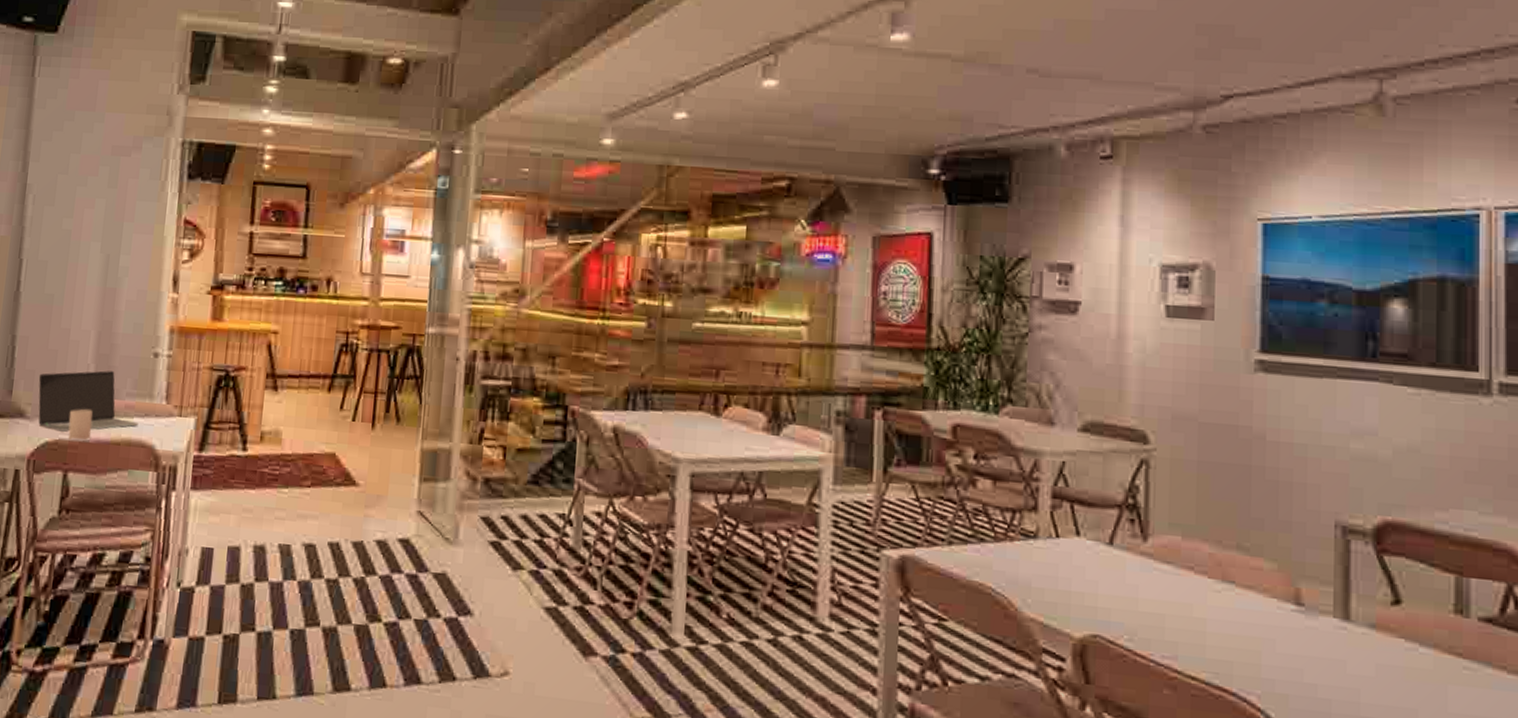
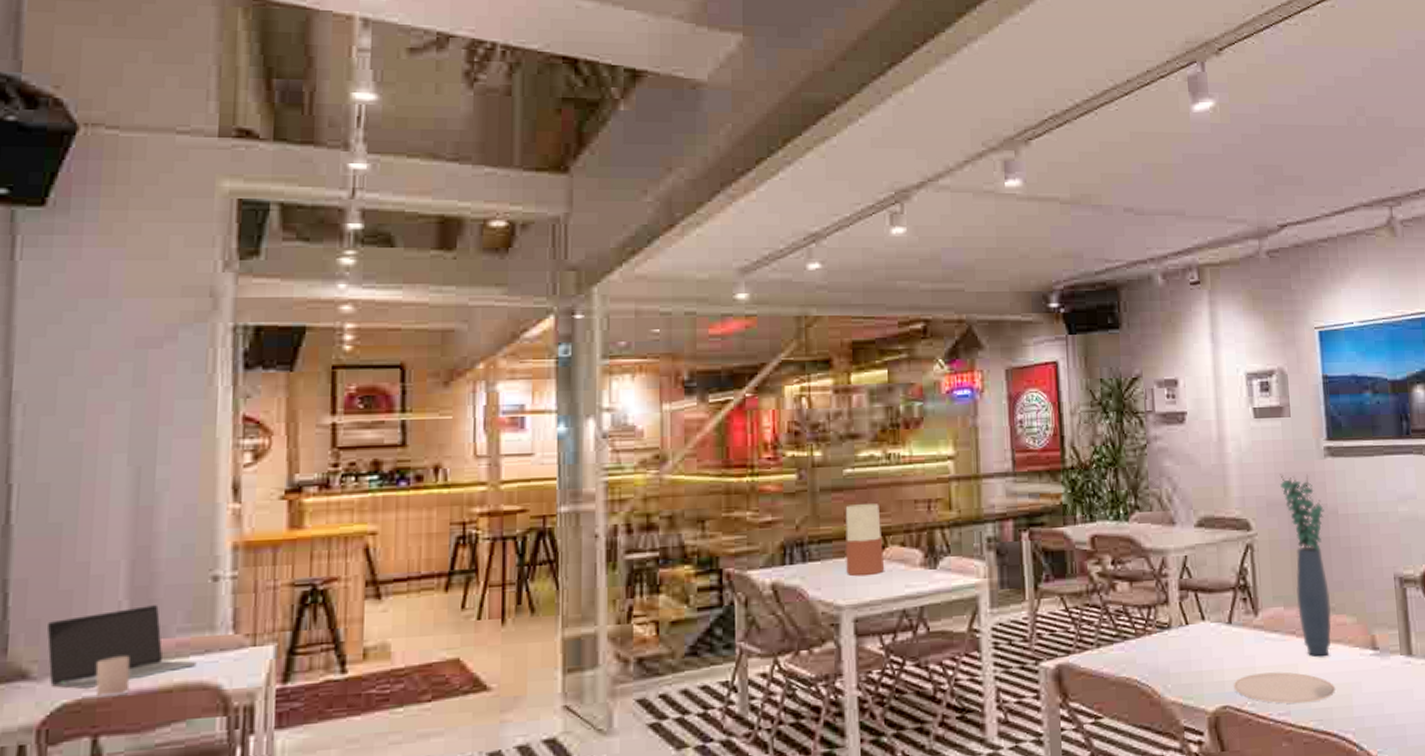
vase: none [687,359,727,433] -> present [845,504,885,577]
plate: none [1108,605,1239,651] -> present [1233,672,1335,704]
vase: none [1192,384,1247,601] -> present [1279,474,1332,656]

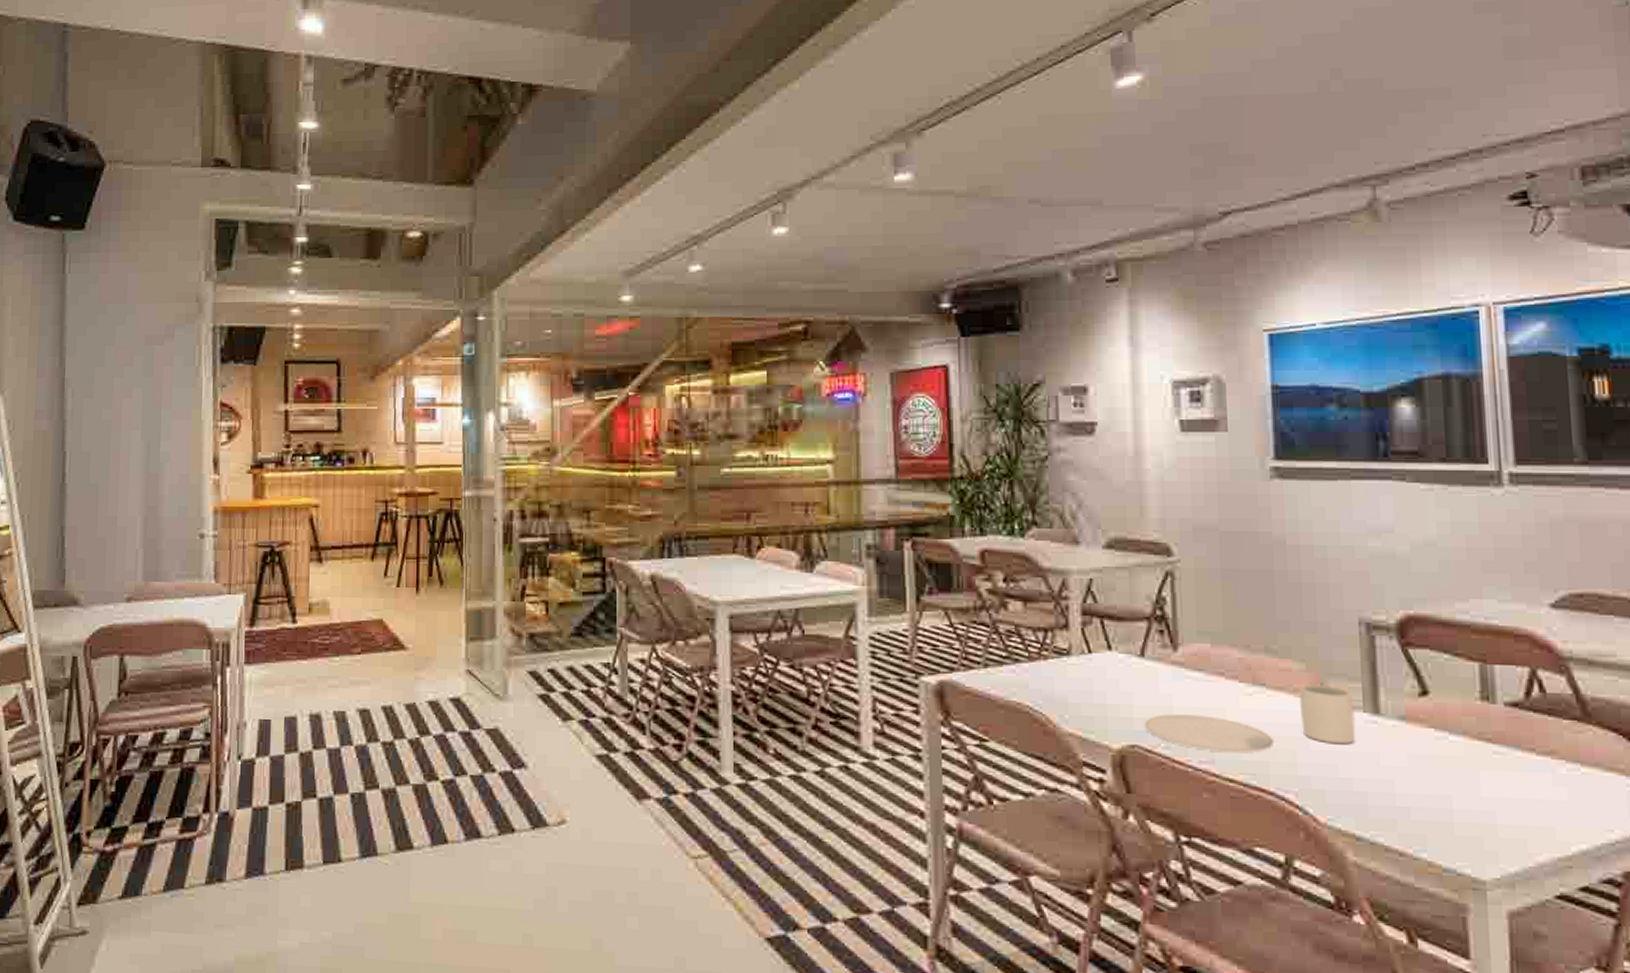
laptop: present [46,605,197,690] -> none [89,554,189,618]
cup: present [95,656,130,700] -> none [122,594,145,626]
vase: present [845,504,885,577] -> none [722,504,761,575]
vase: present [1279,474,1332,656] -> none [1211,495,1272,703]
mug: none [1352,634,1396,686] -> present [1299,684,1356,745]

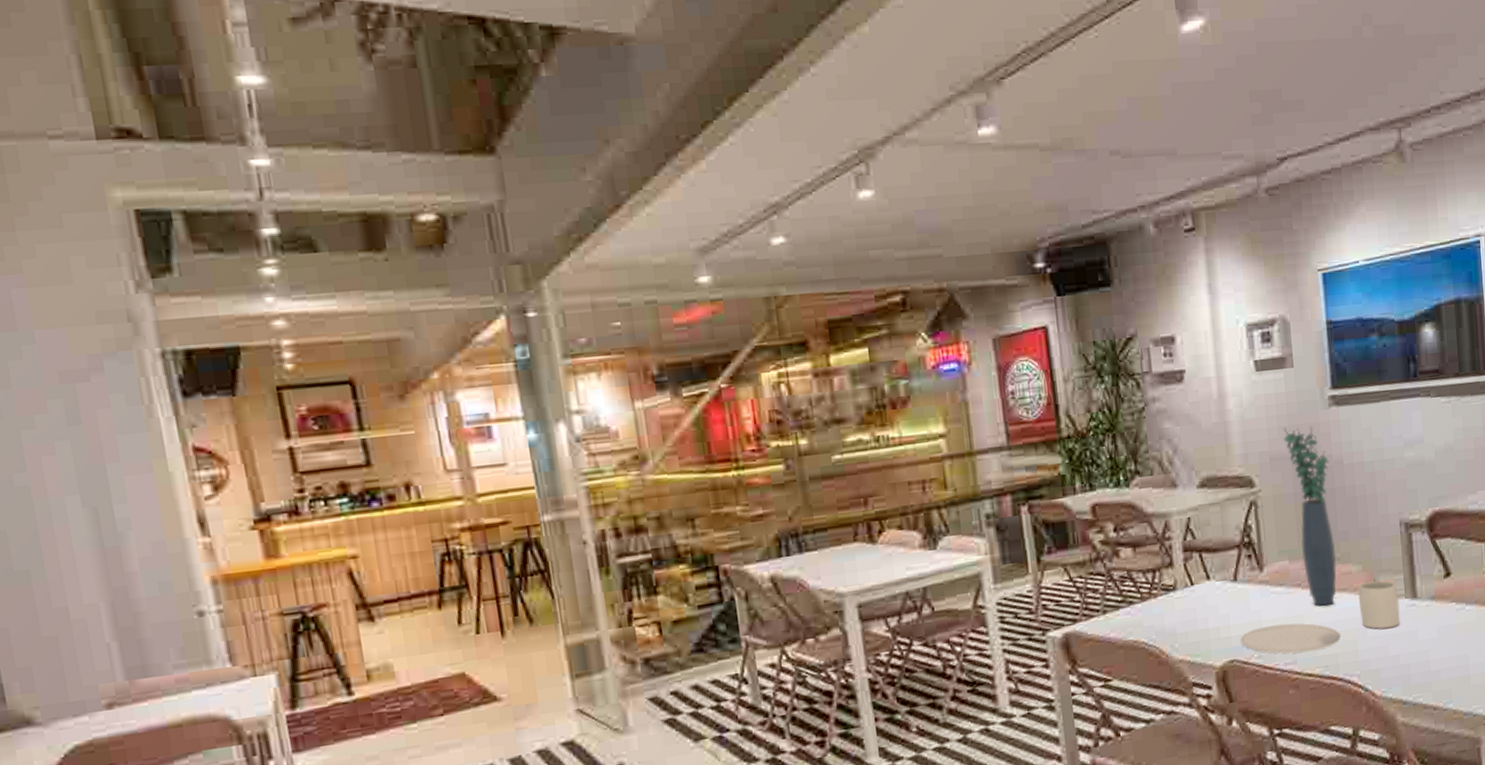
vase: none [1211,495,1272,703] -> present [1283,426,1337,606]

